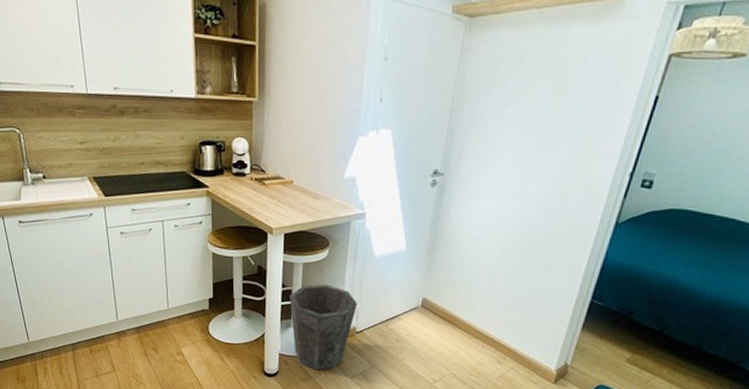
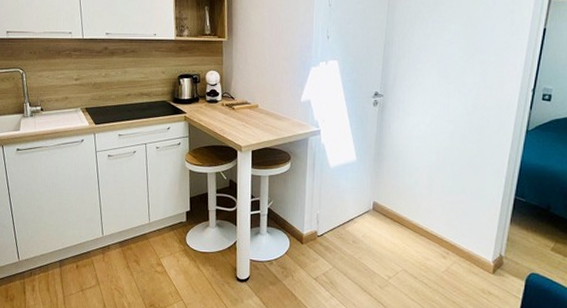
waste bin: present [289,284,357,371] -> none [258,193,317,274]

